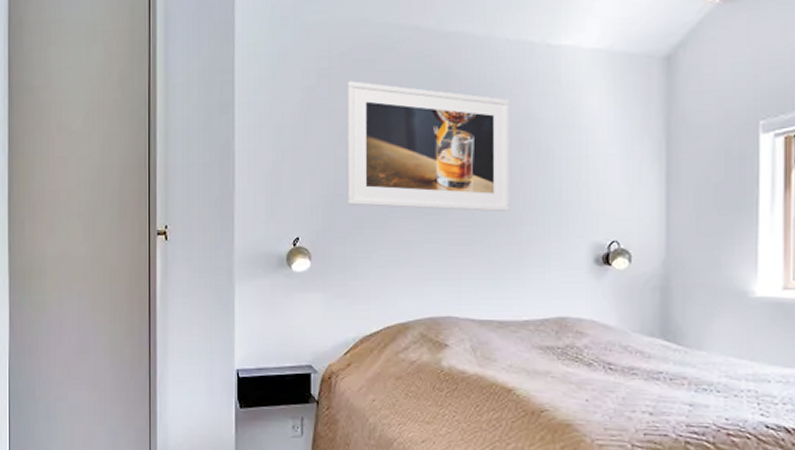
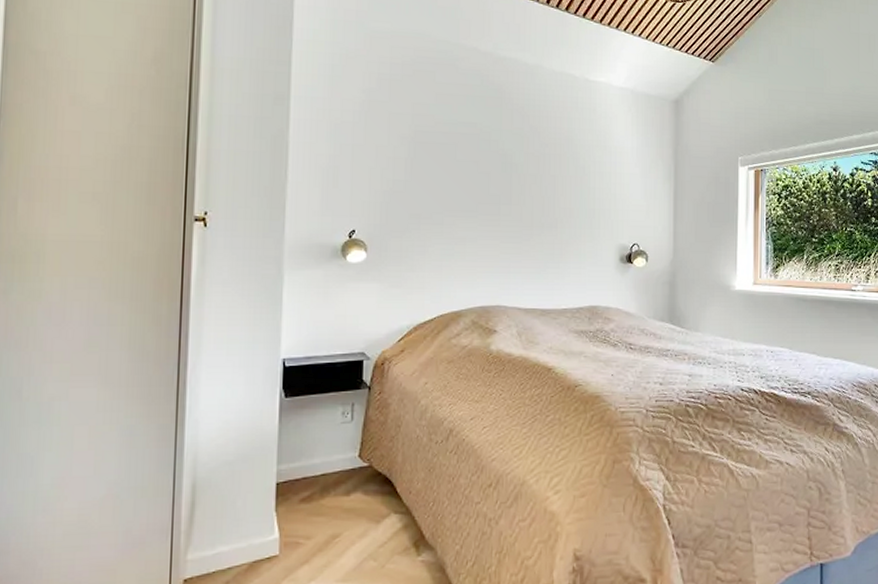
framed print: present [347,81,510,213] -> none [405,88,554,216]

